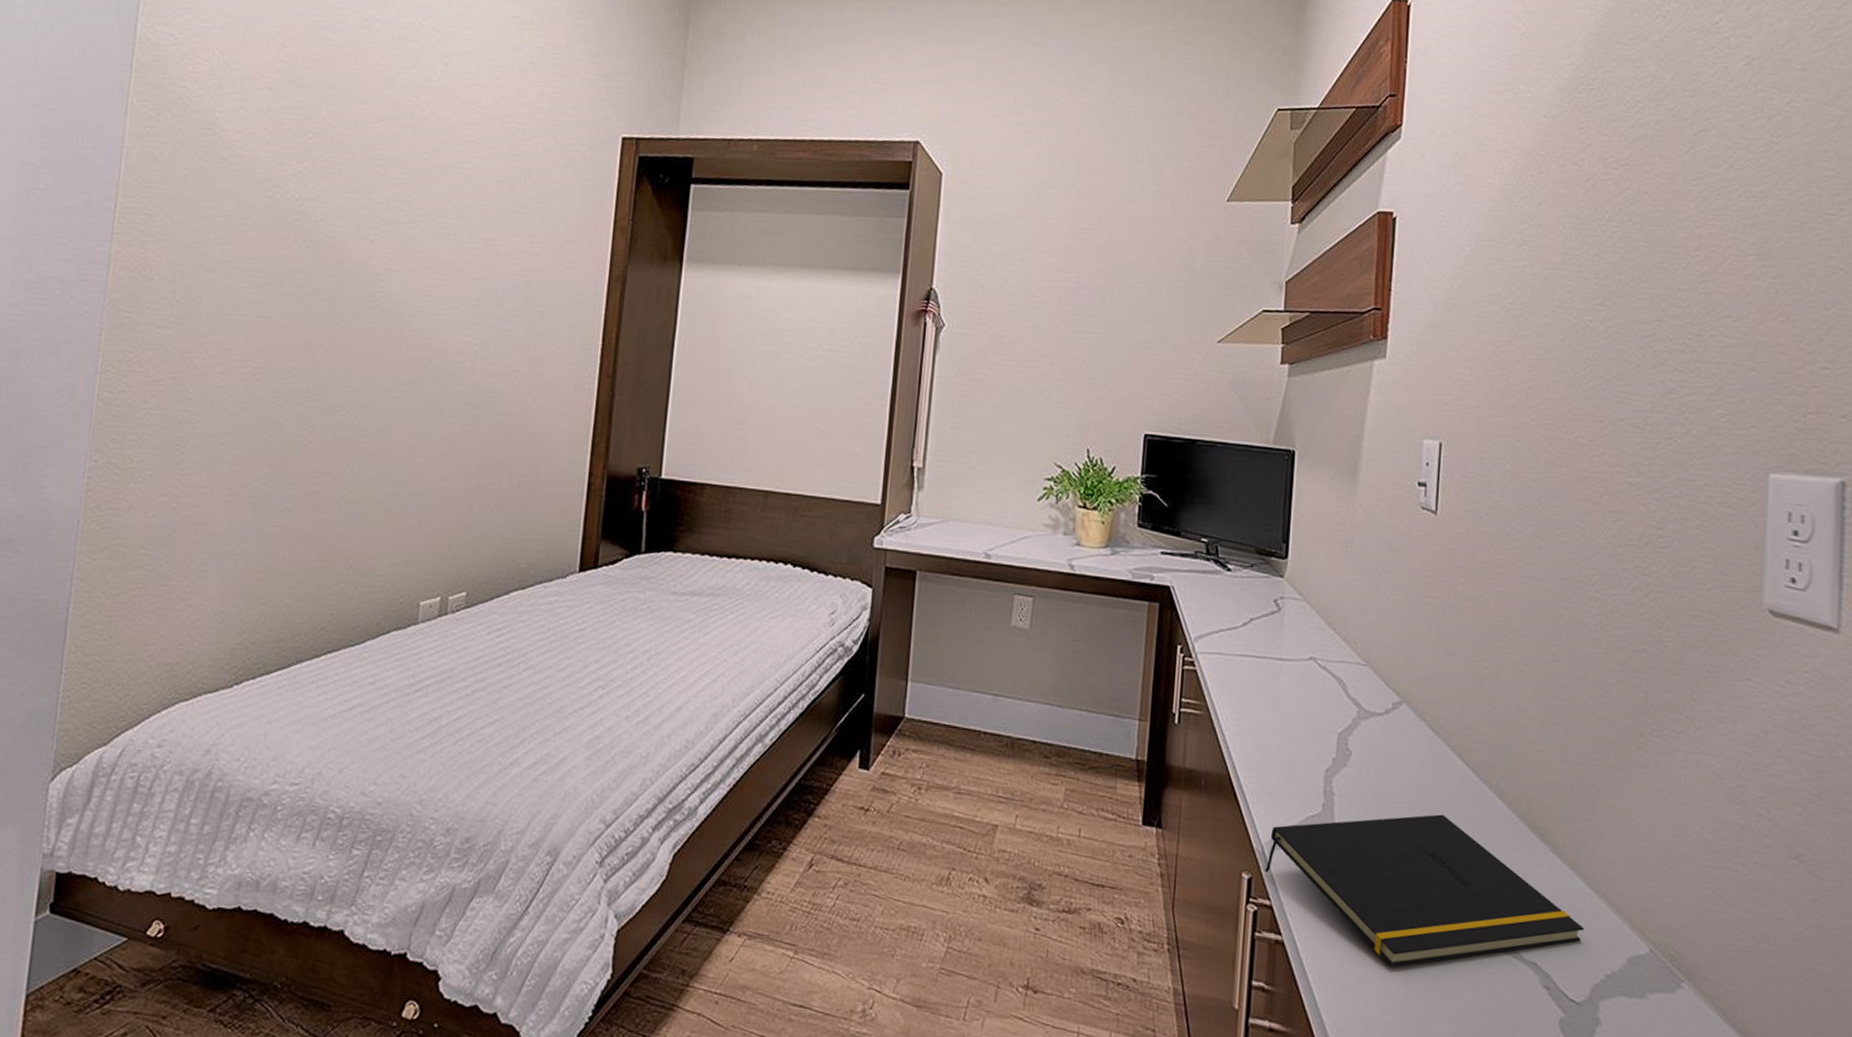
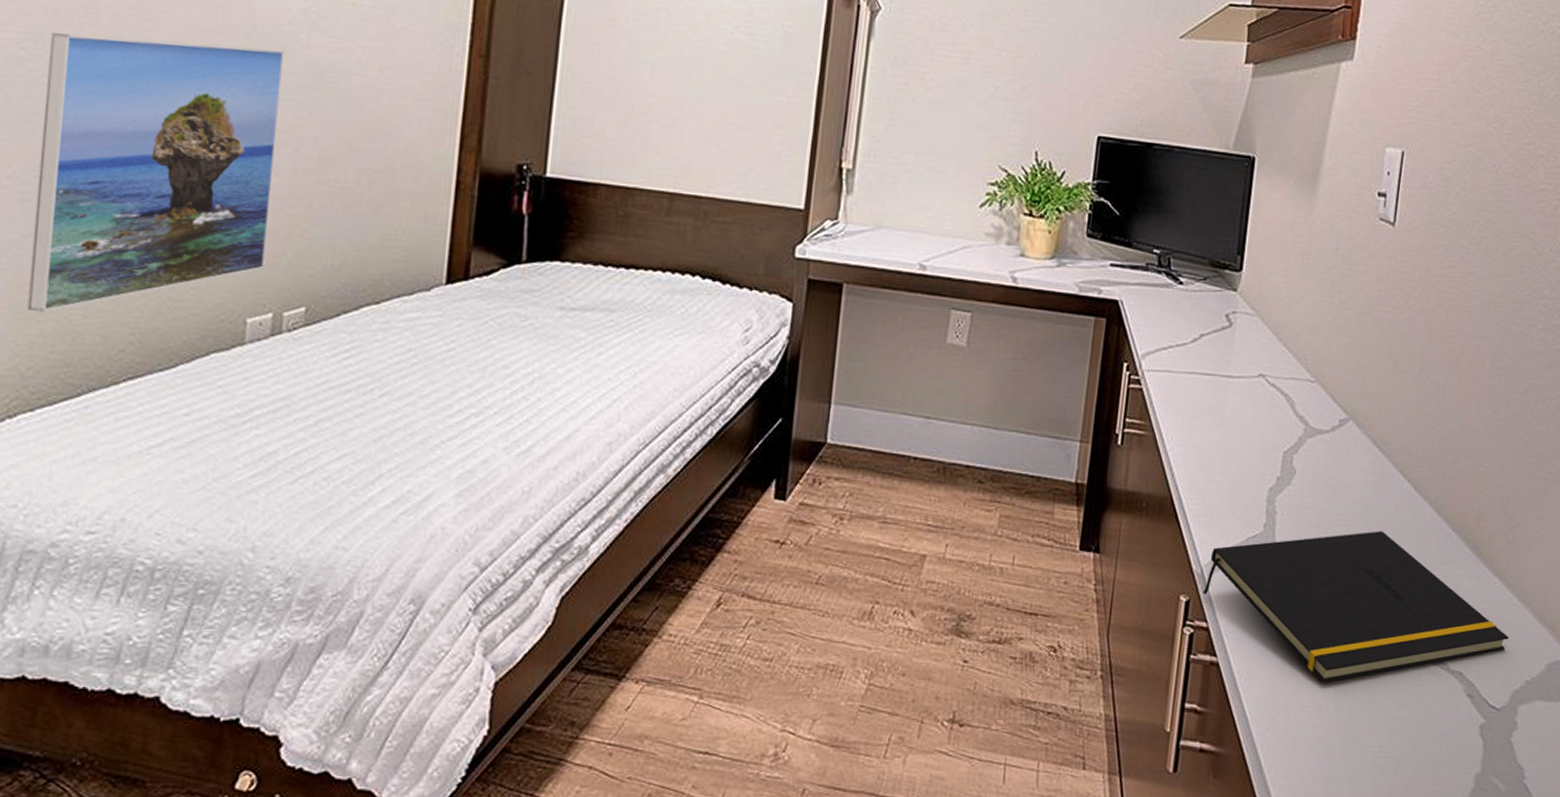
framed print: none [253,366,453,596] -> present [27,32,284,312]

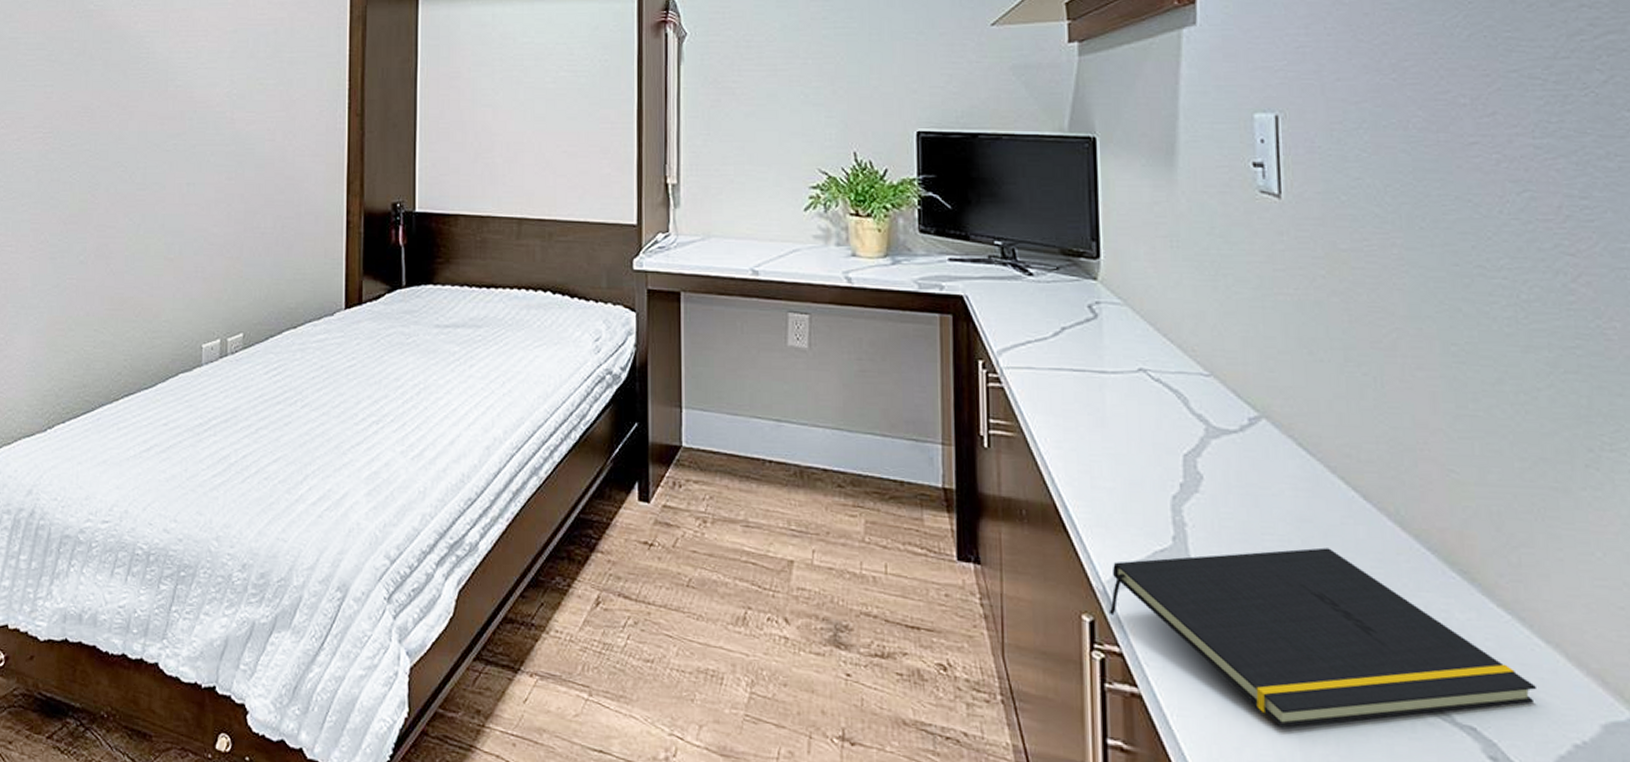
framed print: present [27,32,284,312] -> none [57,127,216,345]

